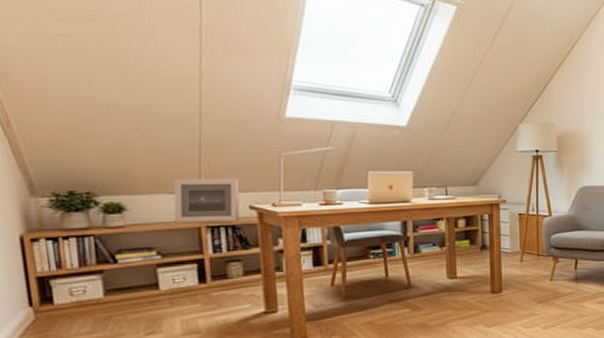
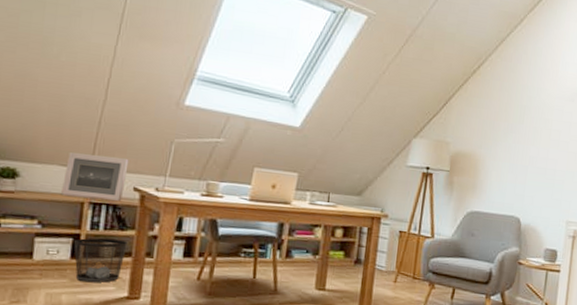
waste bin: none [199,259,255,304] -> present [74,238,128,283]

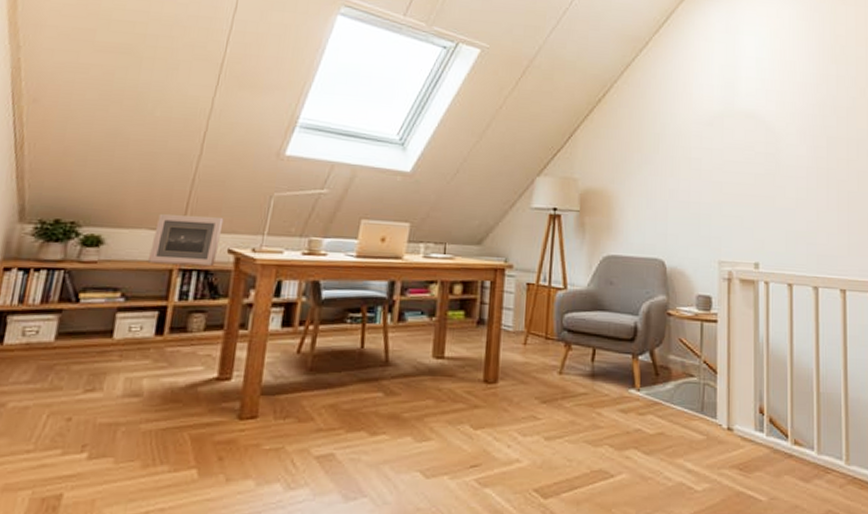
waste bin: present [74,238,128,283] -> none [159,310,220,363]

